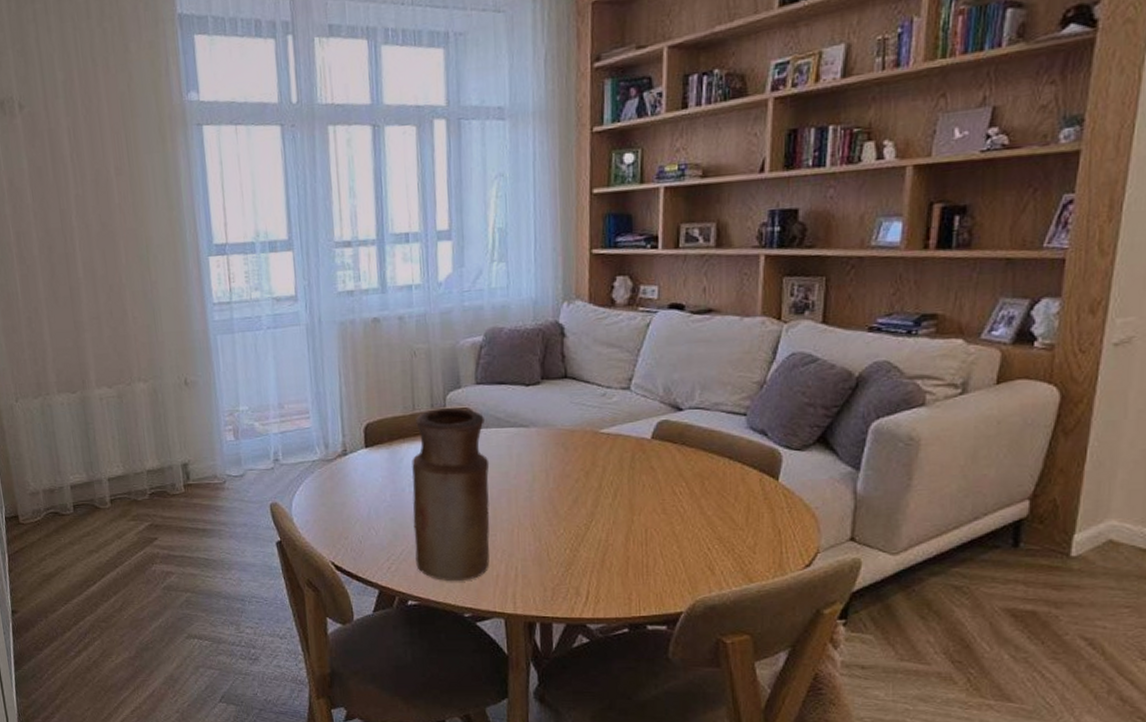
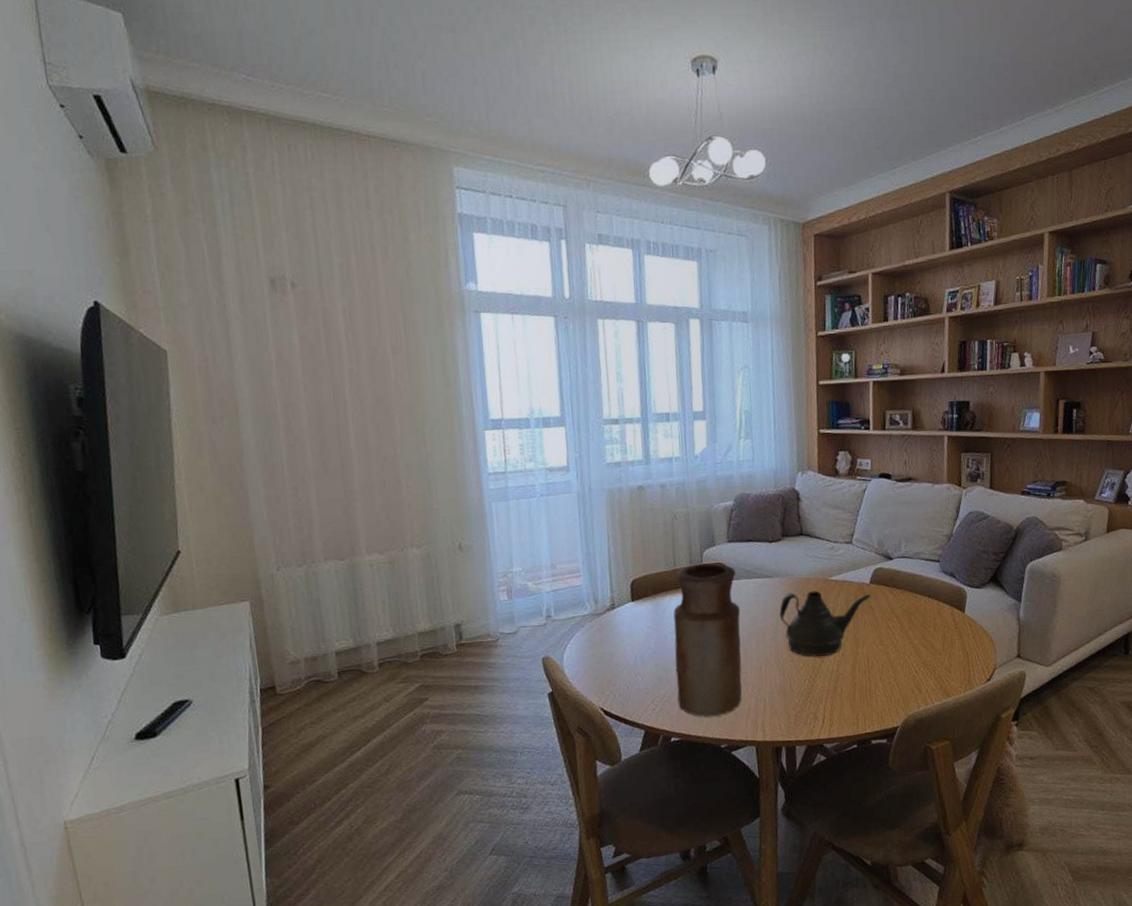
teapot: none [536,444,653,522] -> present [779,590,871,657]

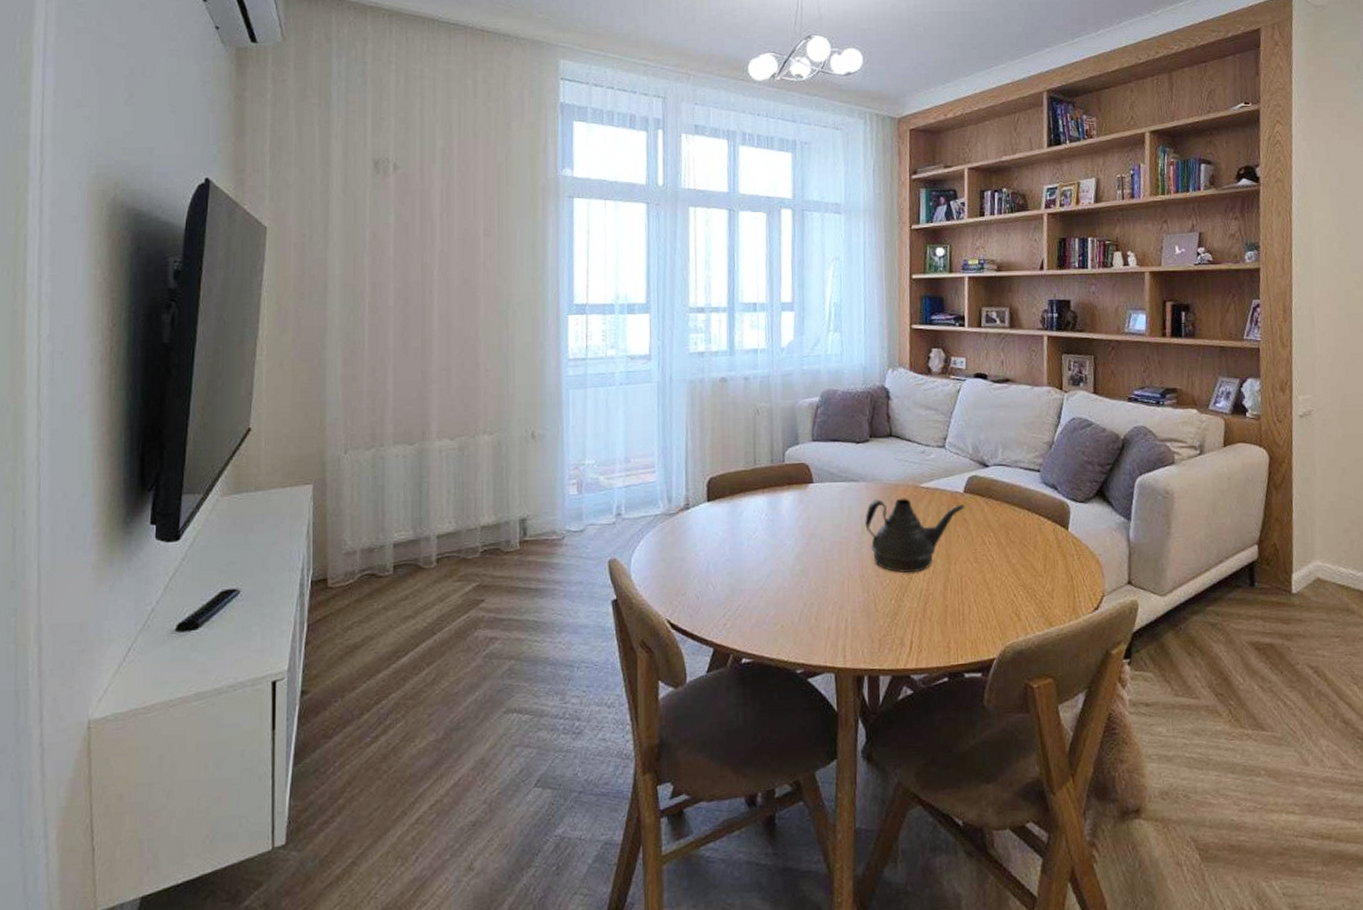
vase: present [673,563,742,717] -> none [750,463,823,637]

